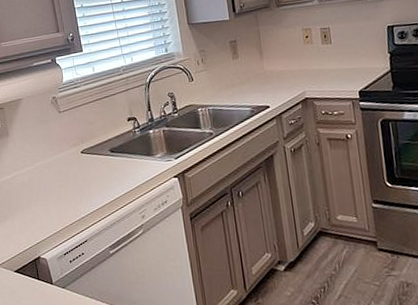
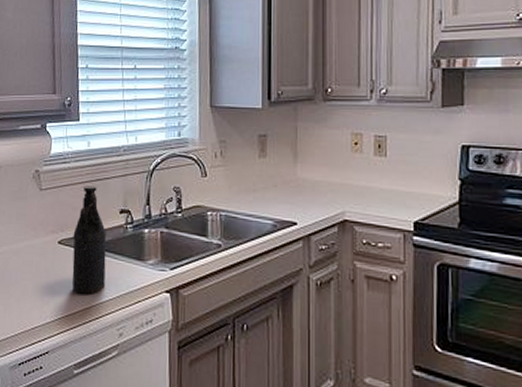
bottle: none [92,102,125,190] -> present [72,186,107,294]

